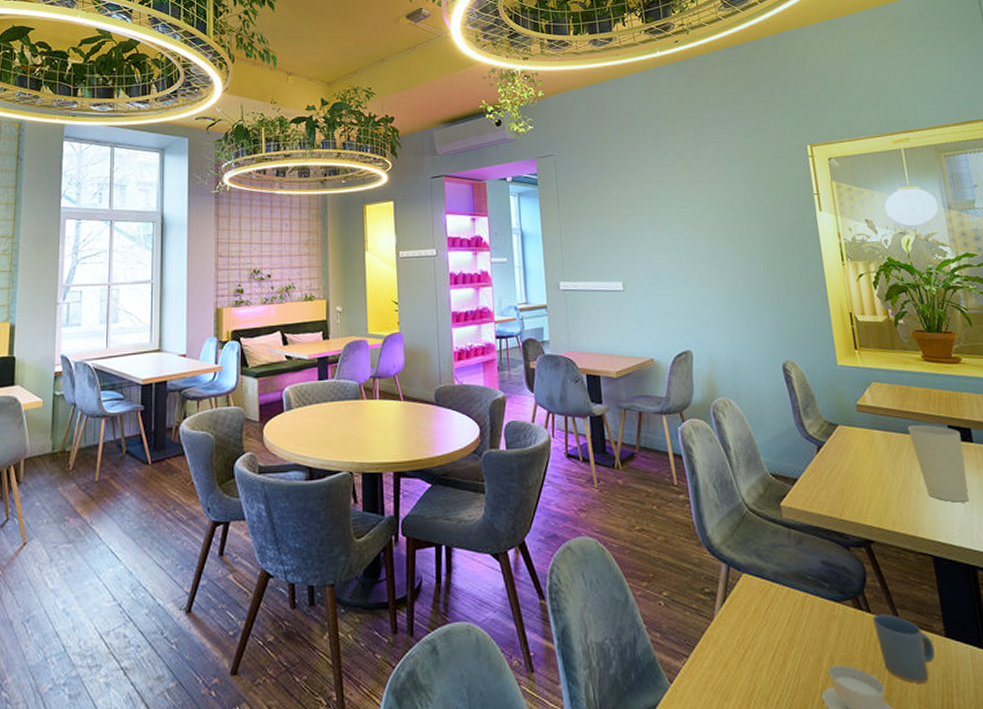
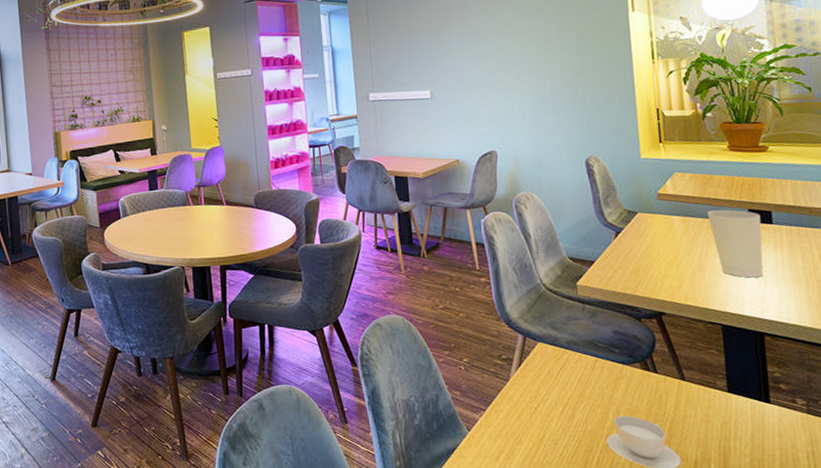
mug: present [872,614,935,683] -> none [658,374,716,430]

